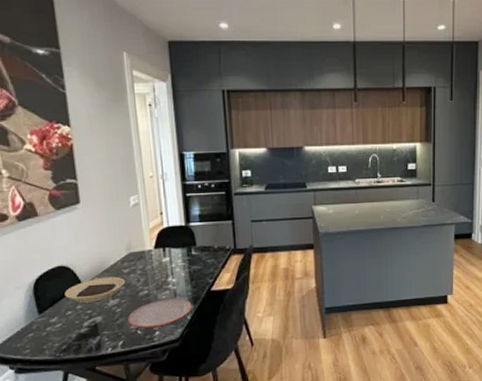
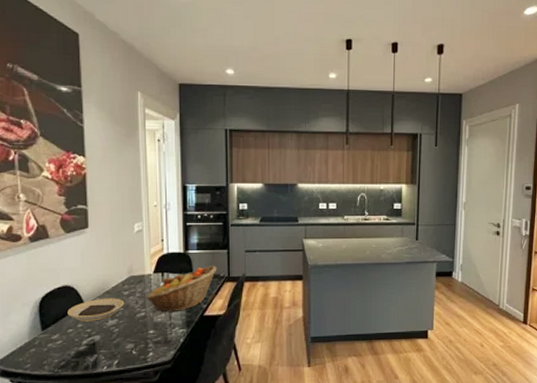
plate: present [128,298,192,328] -> none [124,321,185,348]
fruit basket: none [147,238,222,290] -> present [145,266,217,313]

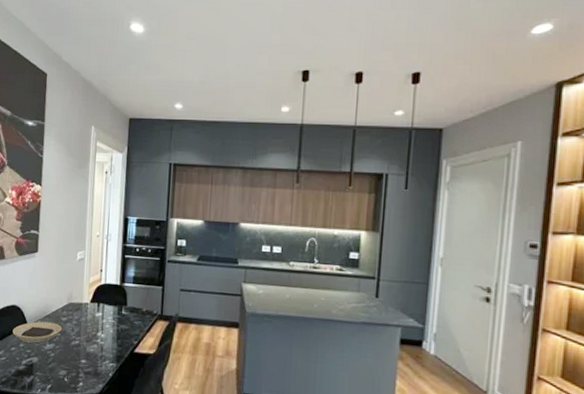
fruit basket: present [145,266,217,313] -> none [81,301,151,345]

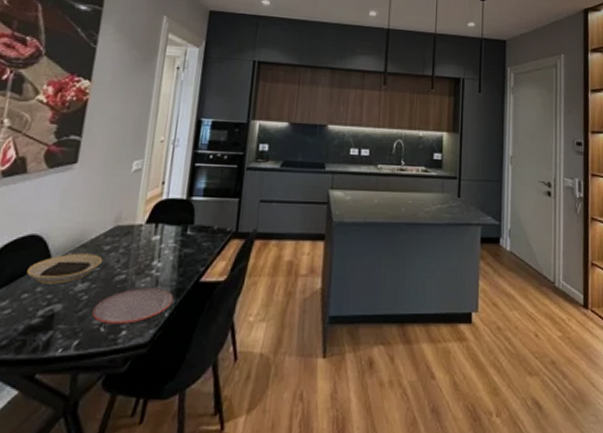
plate: none [58,351,115,378] -> present [92,287,174,324]

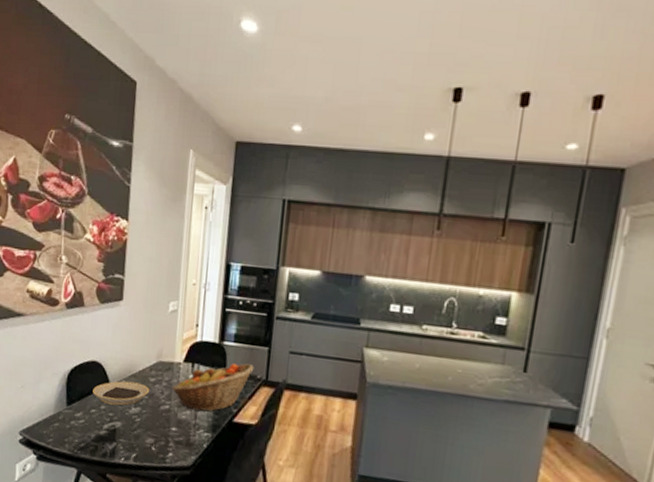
plate: present [92,287,174,324] -> none [145,418,211,448]
fruit basket: none [130,217,224,276] -> present [172,363,254,412]

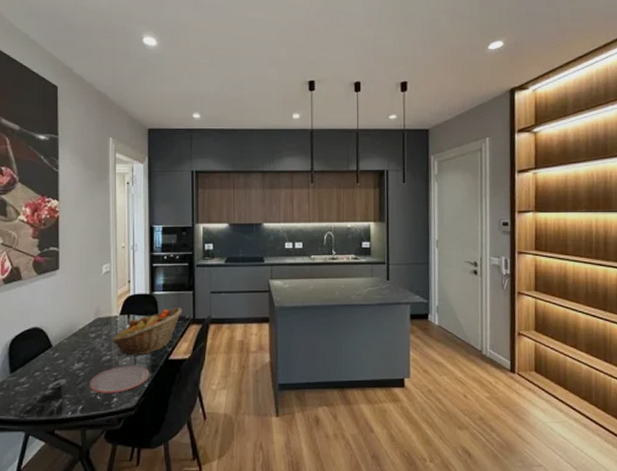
plate: present [93,381,150,406] -> none [36,340,91,365]
plate: none [145,418,211,448] -> present [89,365,150,393]

